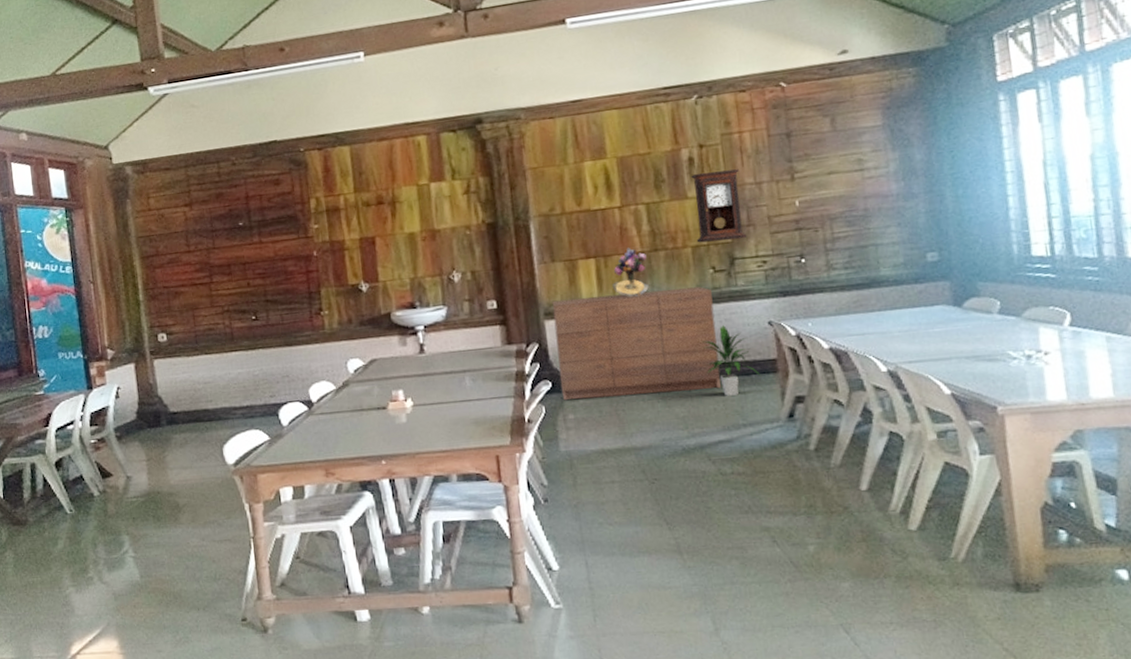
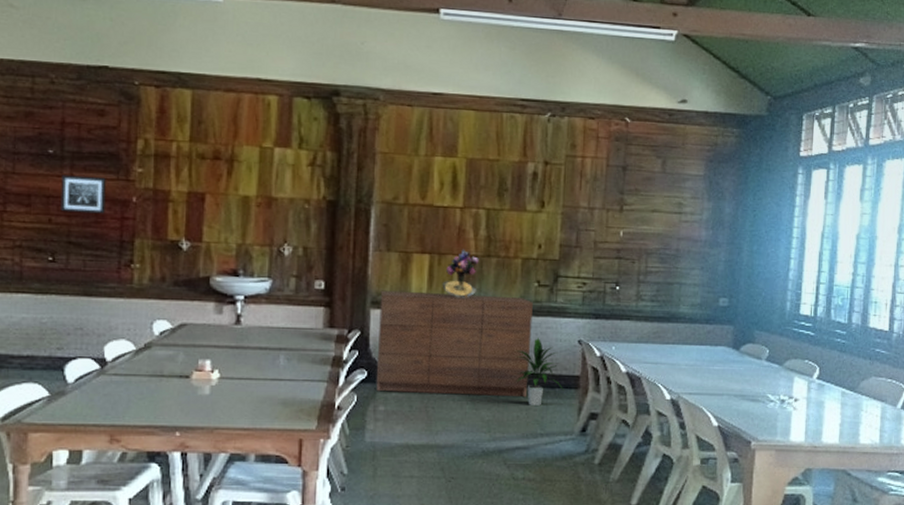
wall art: none [252,238,292,275] -> present [60,175,106,214]
pendulum clock: present [691,169,748,243] -> none [527,189,576,259]

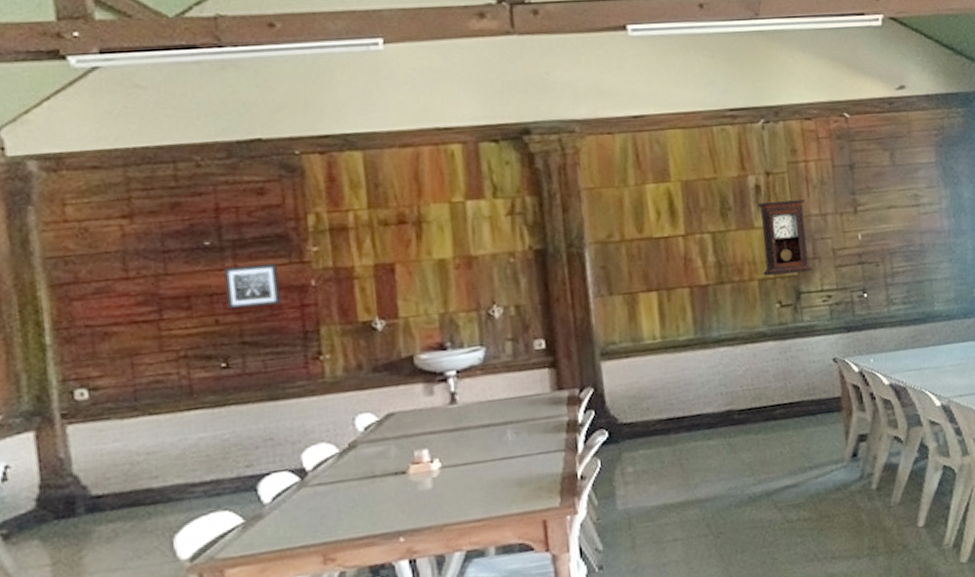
dresser: present [376,290,533,398] -> none [609,322,787,452]
bouquet: present [442,249,479,298] -> none [675,280,715,334]
indoor plant: present [516,337,564,406] -> none [767,362,827,438]
pendulum clock: none [527,189,576,259] -> present [757,199,813,276]

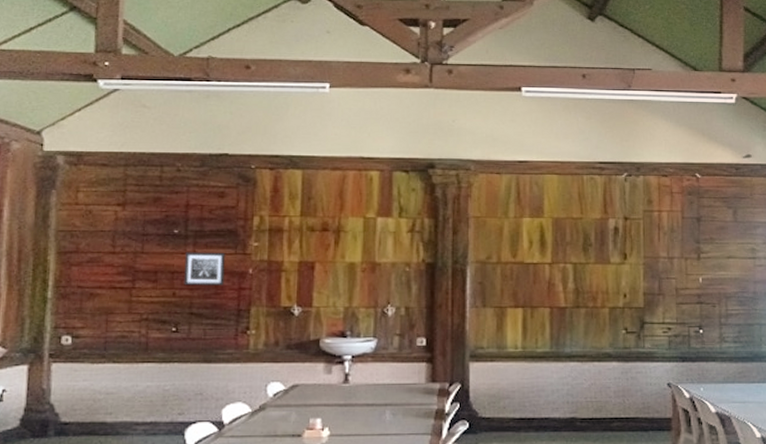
pendulum clock: present [757,199,813,276] -> none [614,243,657,306]

